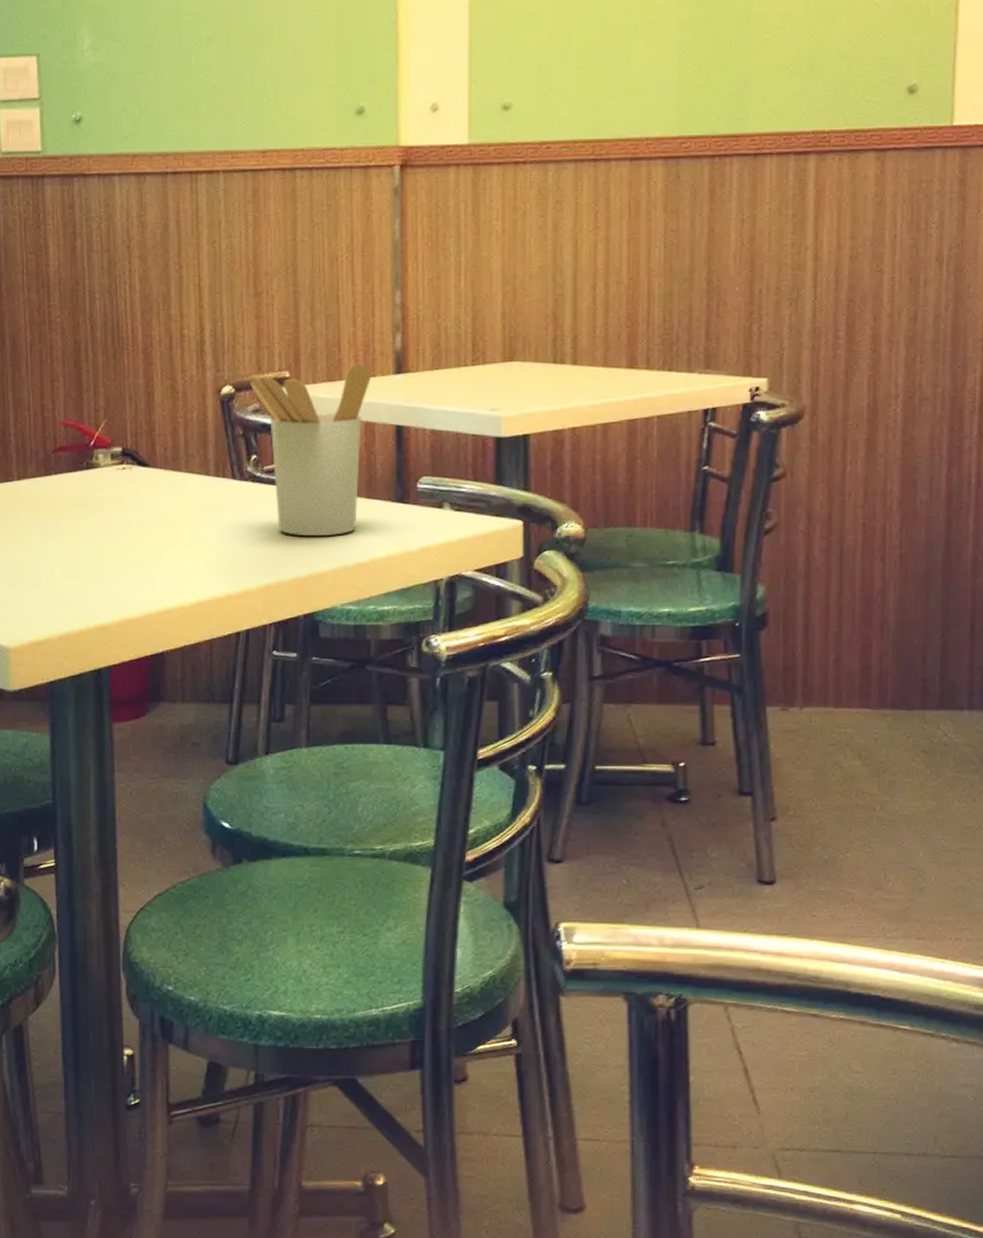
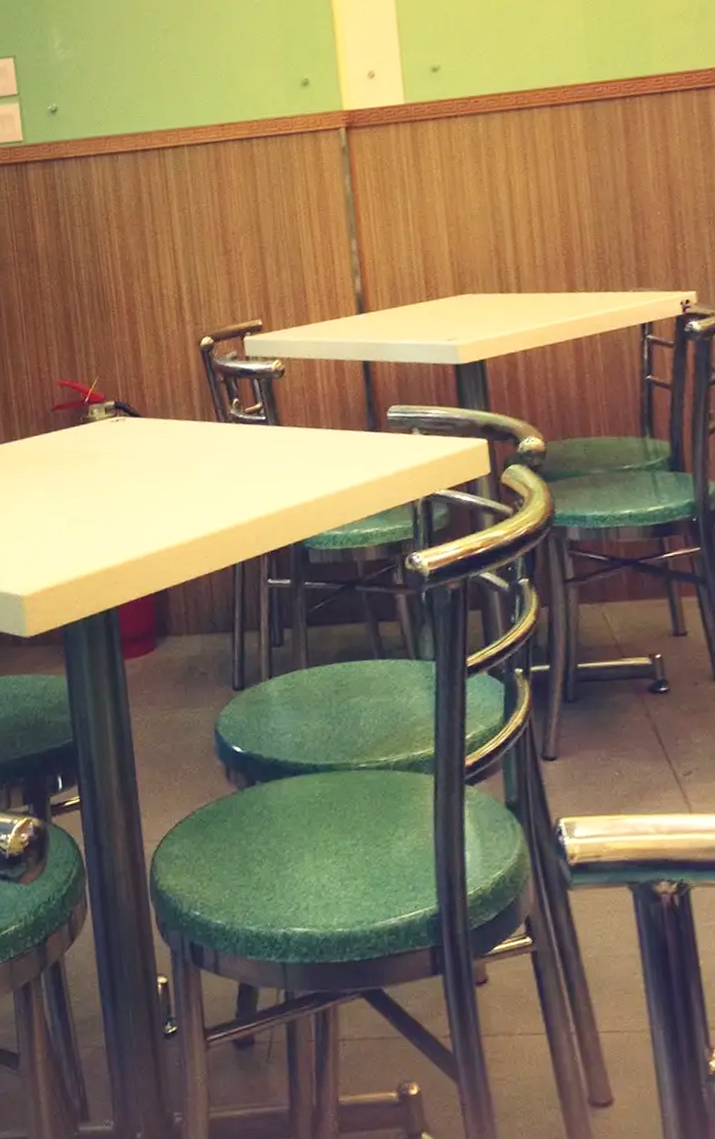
utensil holder: present [250,363,372,537] -> none [226,307,337,470]

